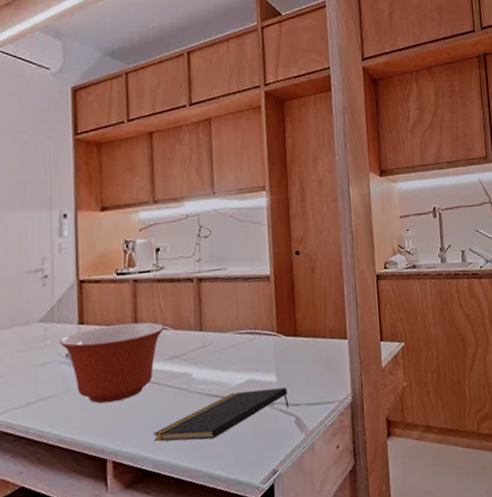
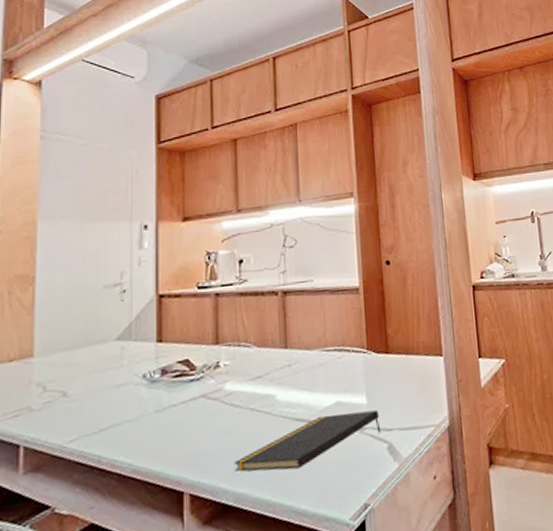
mixing bowl: present [59,322,165,404] -> none [136,339,247,429]

